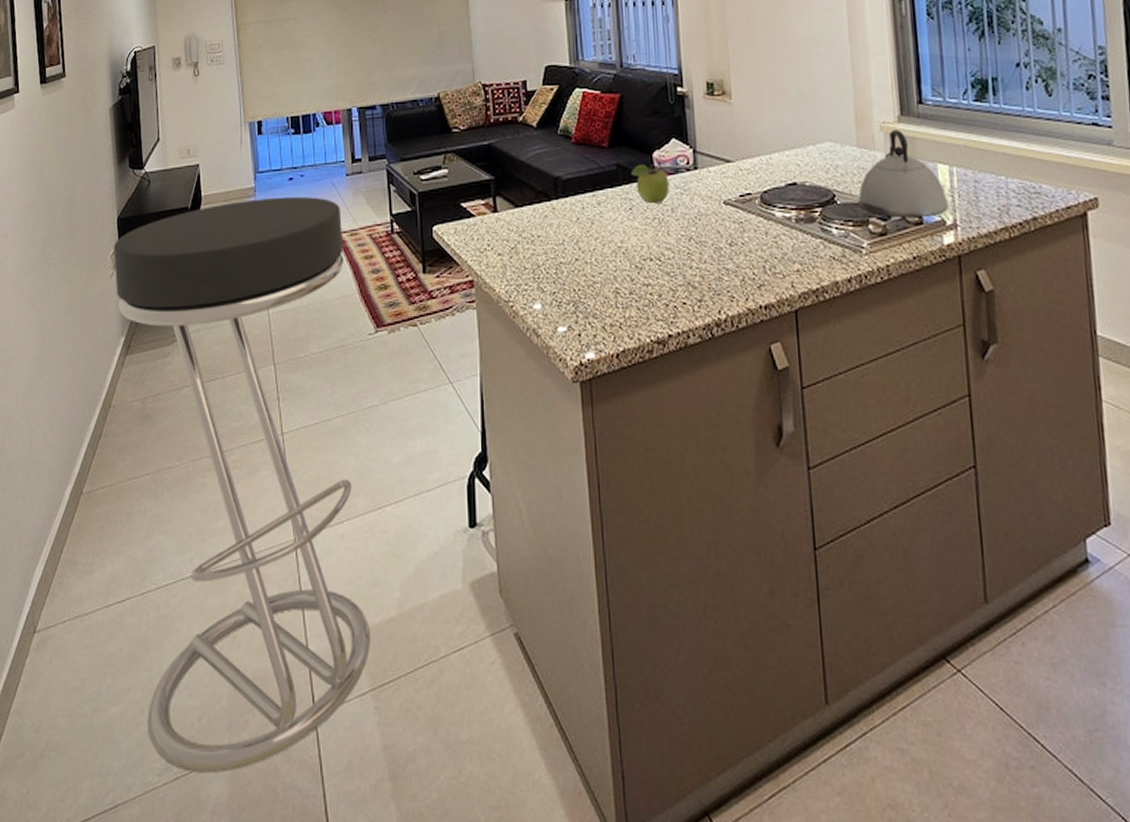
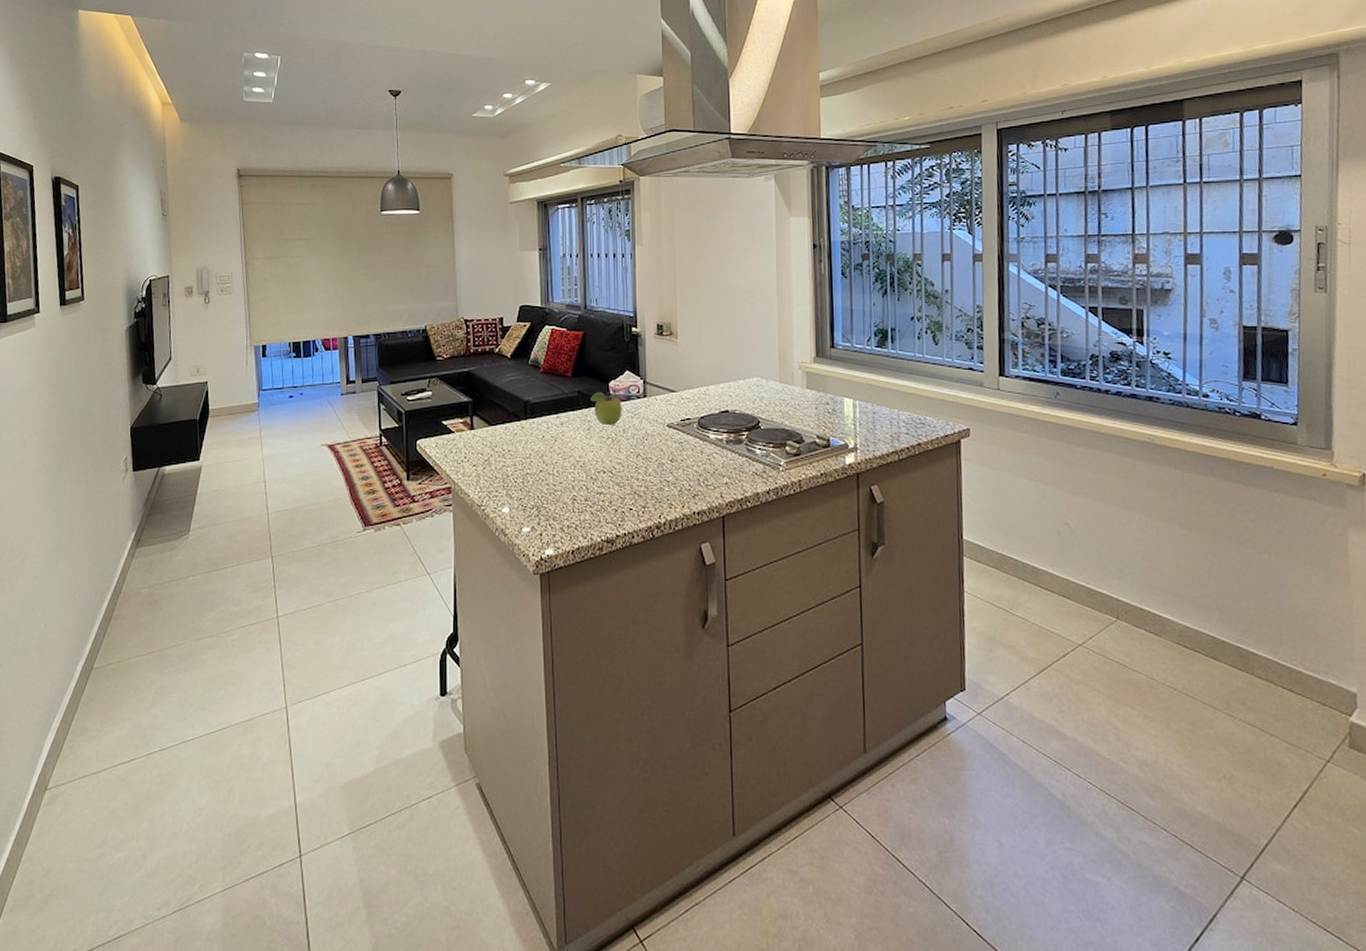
bar stool: present [113,196,370,774] -> none [126,412,351,907]
kettle: present [857,130,949,217] -> none [778,369,851,441]

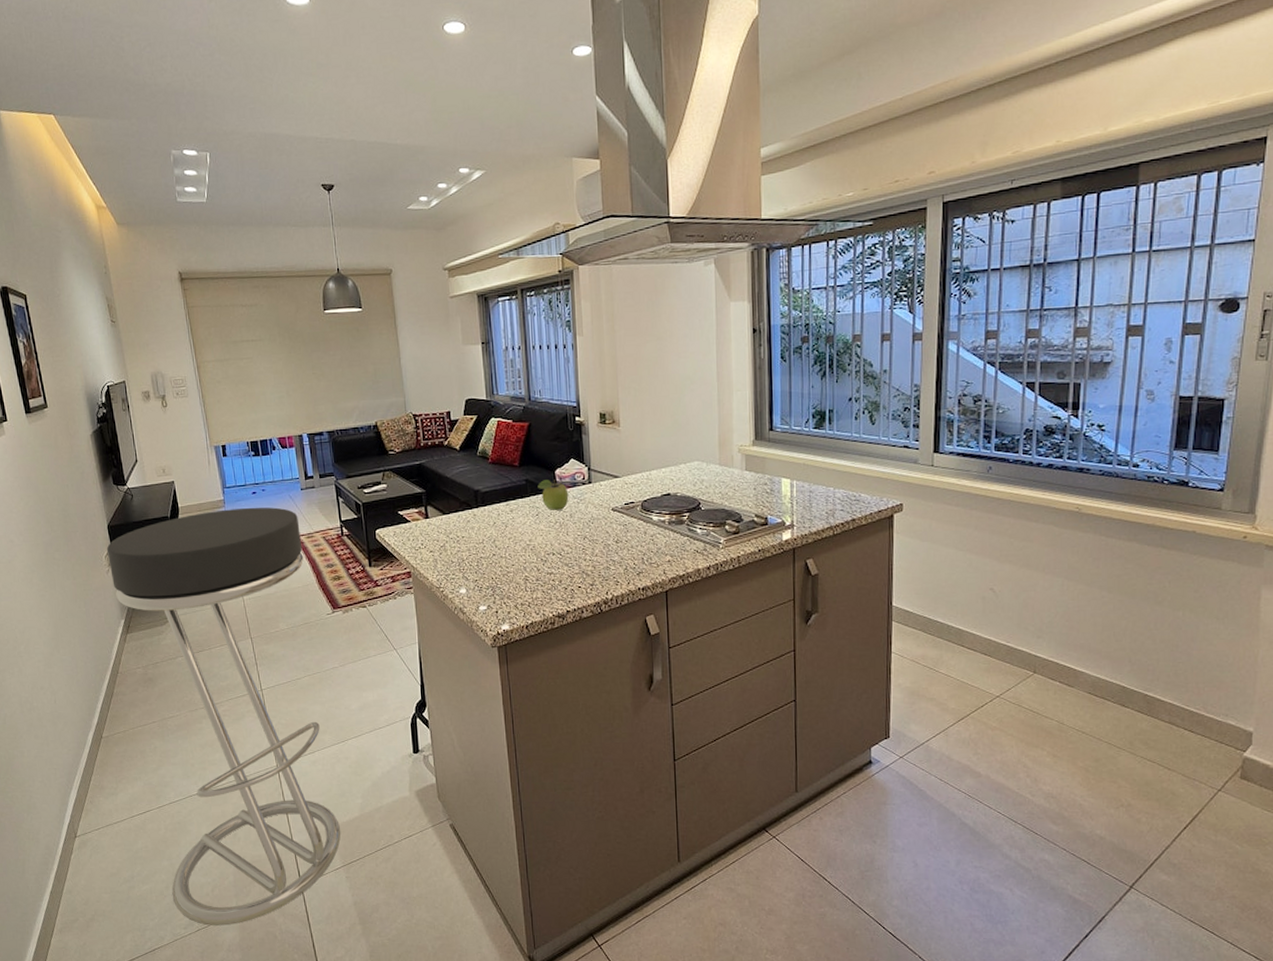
bar stool: none [126,412,351,907] -> present [106,507,341,926]

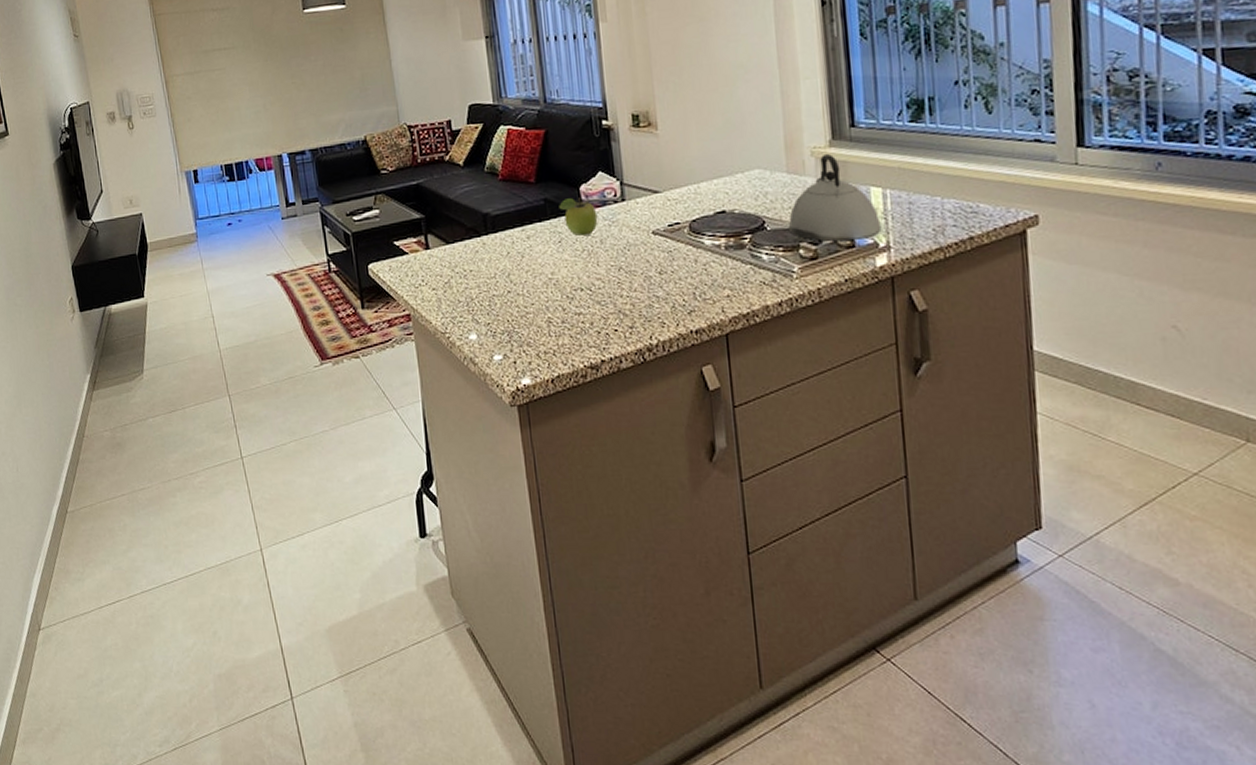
bar stool: present [106,507,341,926] -> none [70,240,337,745]
kettle: none [718,451,788,520] -> present [788,154,882,241]

